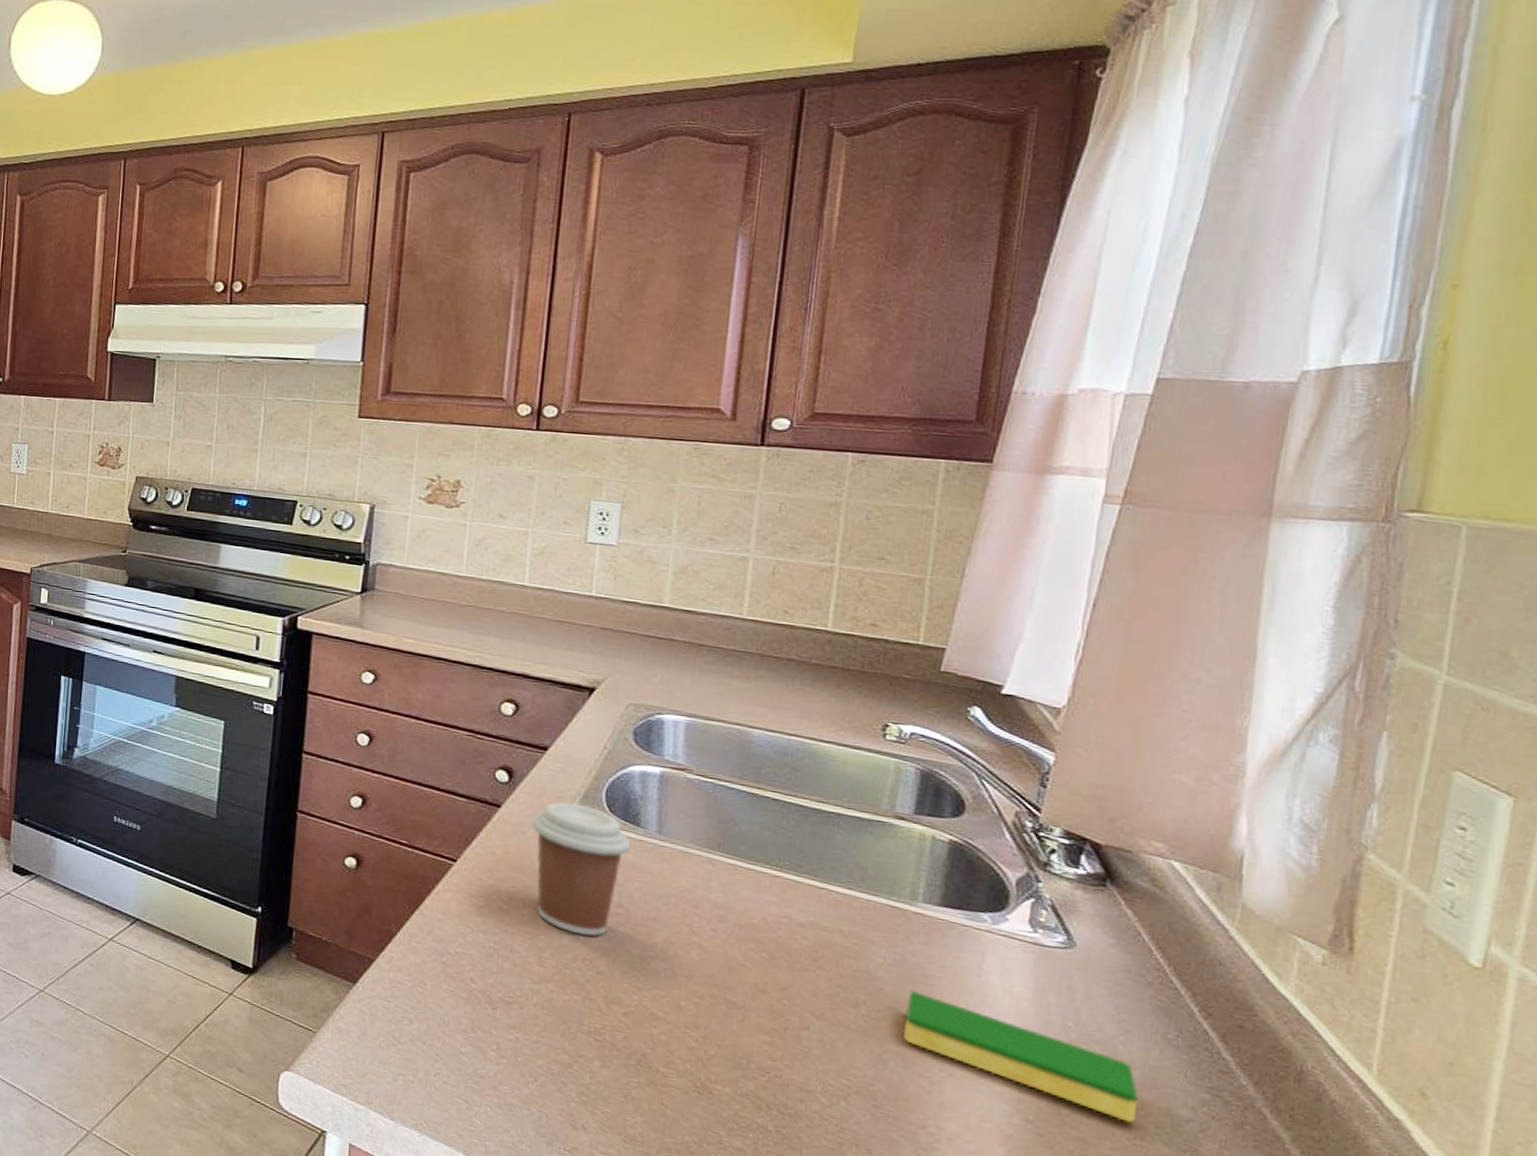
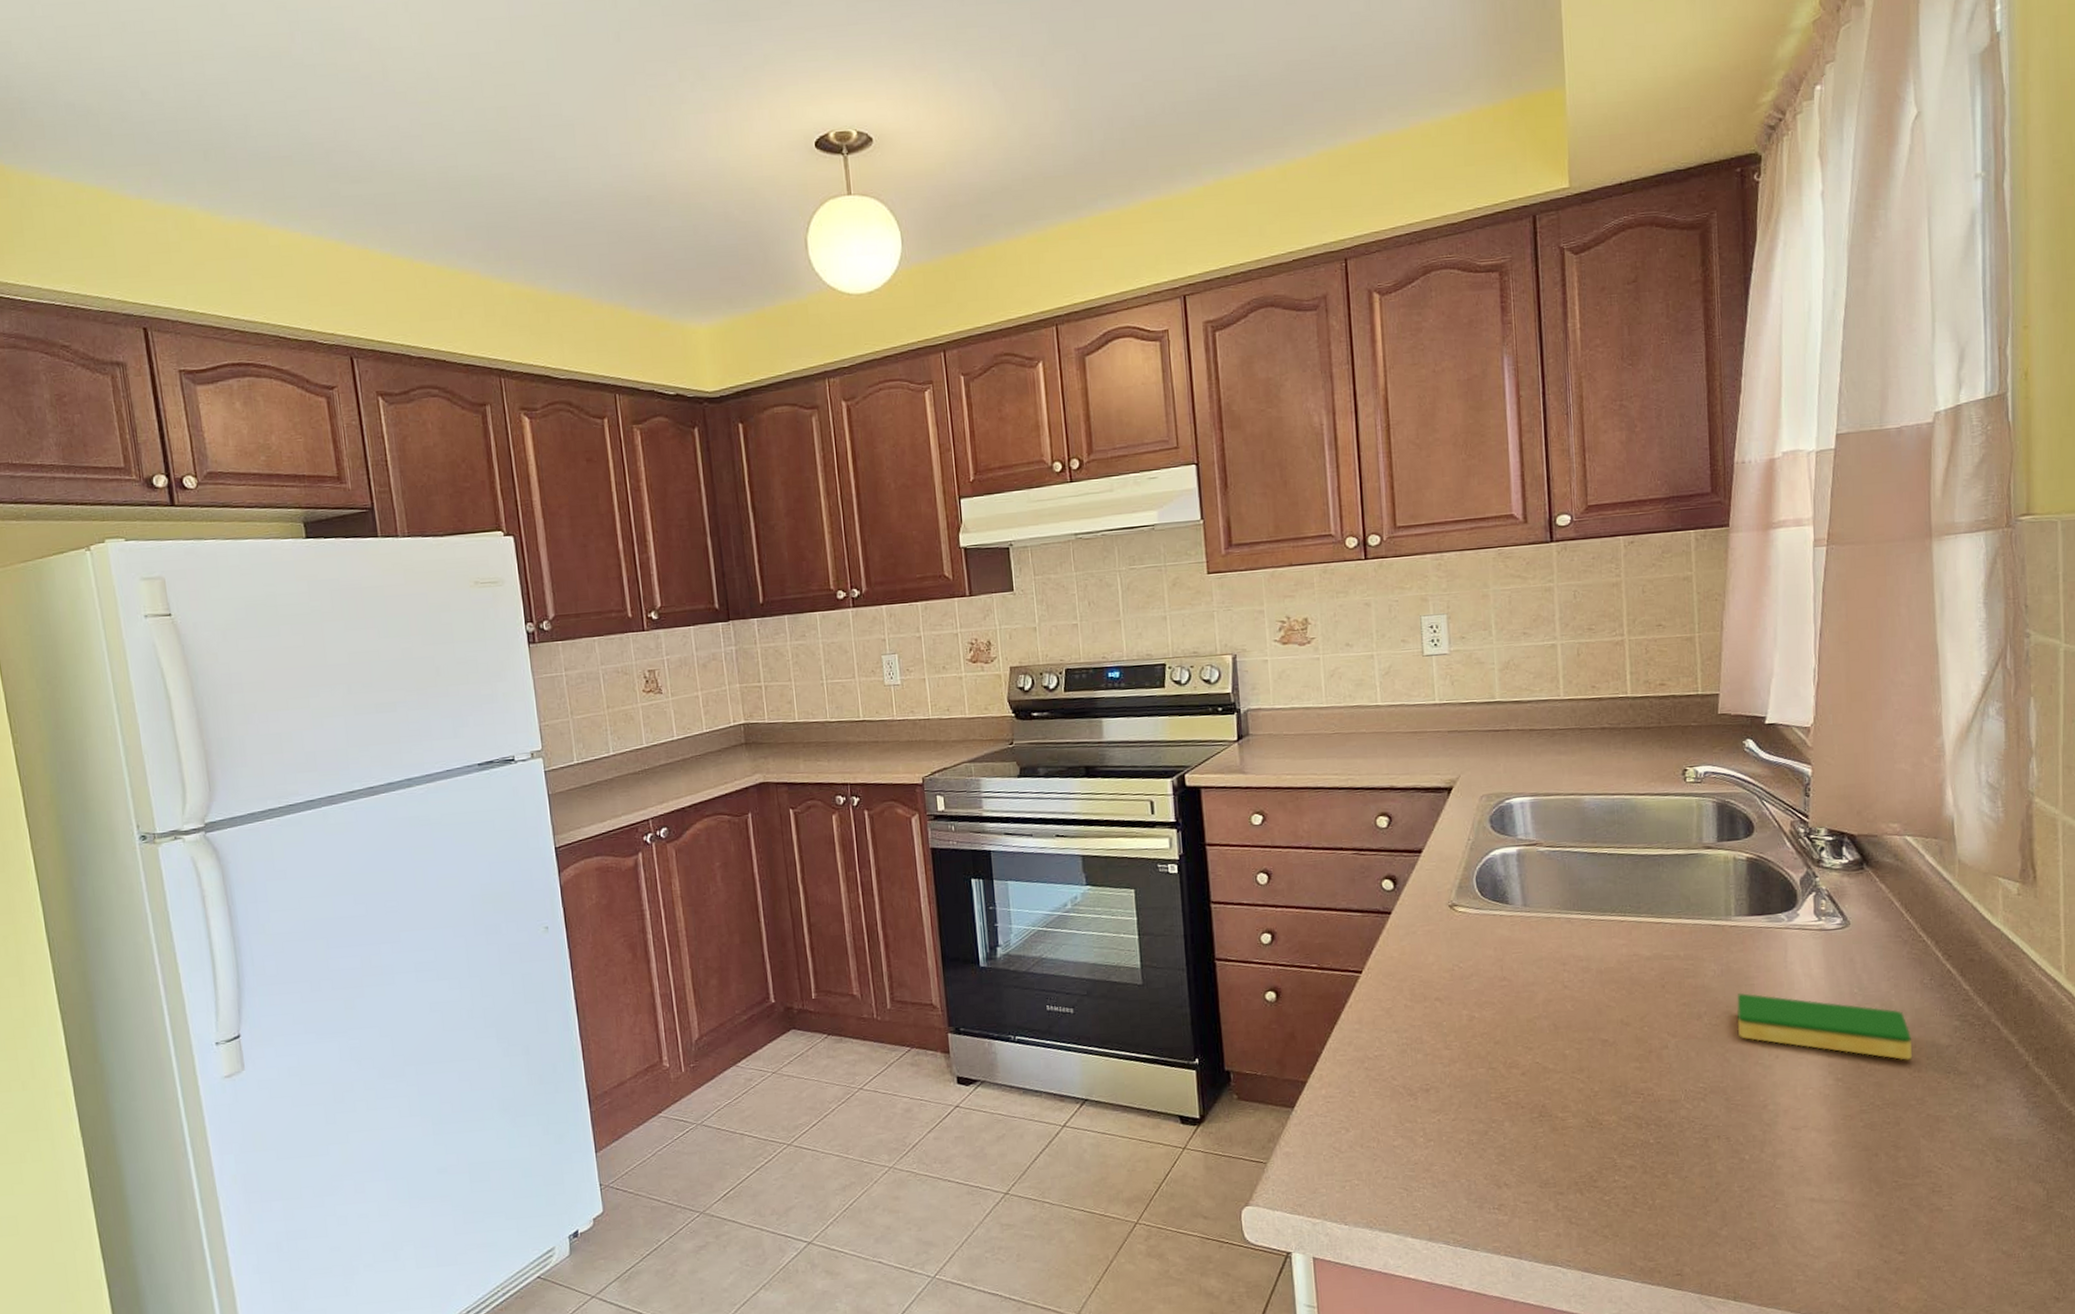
coffee cup: present [531,801,632,937] -> none [1419,895,1504,1013]

